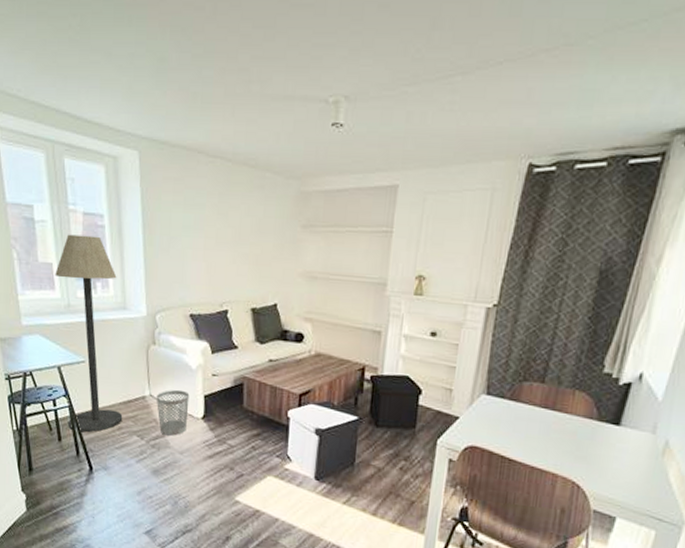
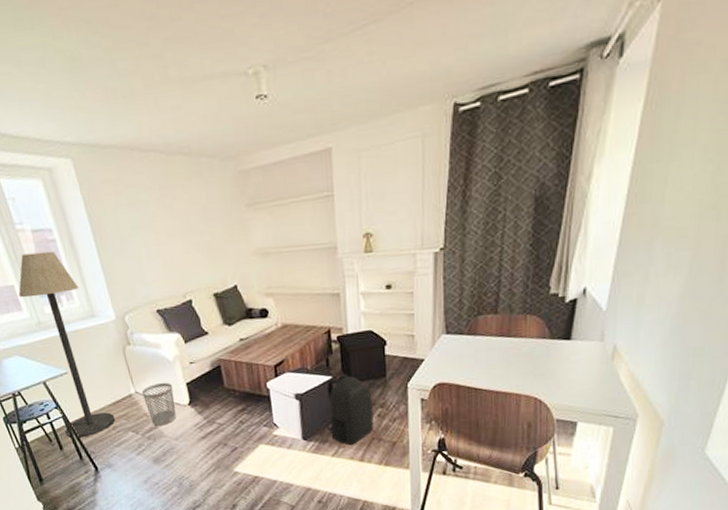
backpack: none [342,416,397,496] -> present [326,374,374,445]

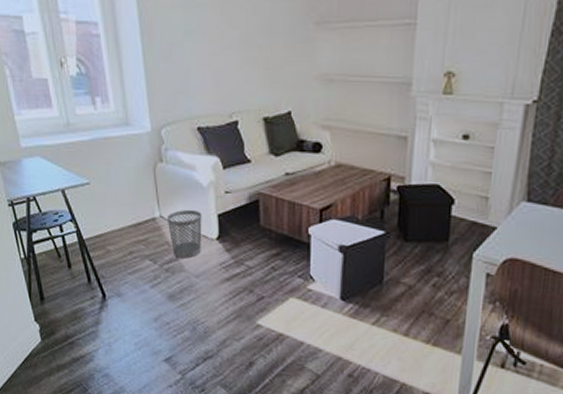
floor lamp: present [18,251,116,438] -> none [51,46,133,259]
backpack: present [326,374,374,445] -> none [370,230,429,315]

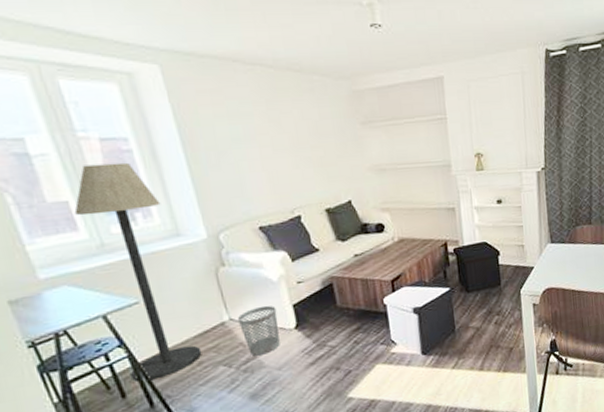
floor lamp: none [51,46,133,259] -> present [74,162,202,381]

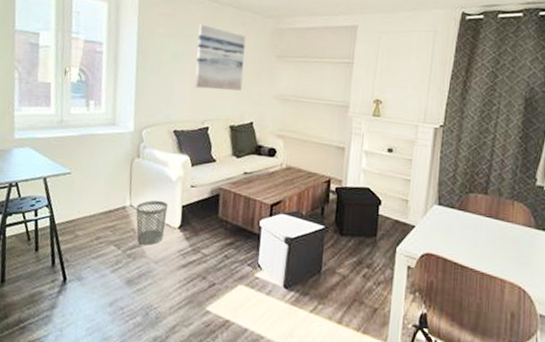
floor lamp: present [74,162,202,381] -> none [47,58,109,243]
wall art: none [255,97,329,174] -> present [194,24,246,91]

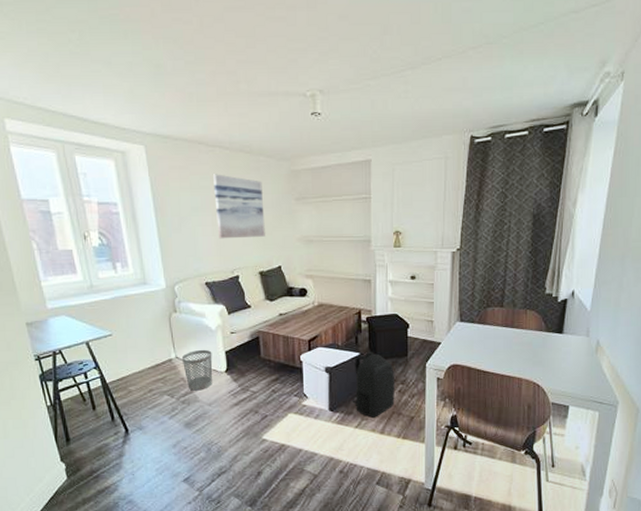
backpack: none [310,225,360,303] -> present [352,351,395,418]

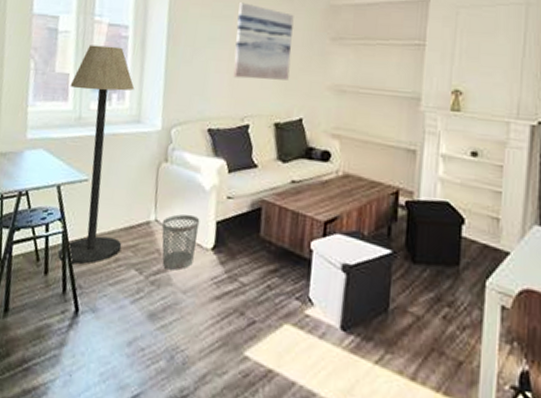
floor lamp: none [75,222,153,399] -> present [58,45,135,265]
backpack: present [352,351,395,418] -> none [374,250,439,353]

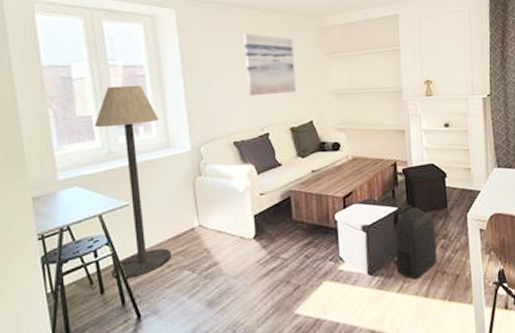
wastebasket: present [161,214,200,271] -> none [205,214,240,263]
backpack: none [374,250,439,353] -> present [392,205,438,279]

